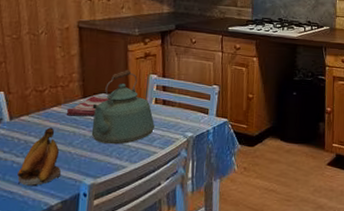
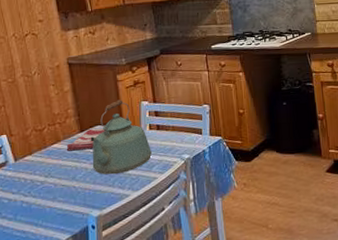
banana: present [17,127,61,186] -> none [28,164,68,224]

